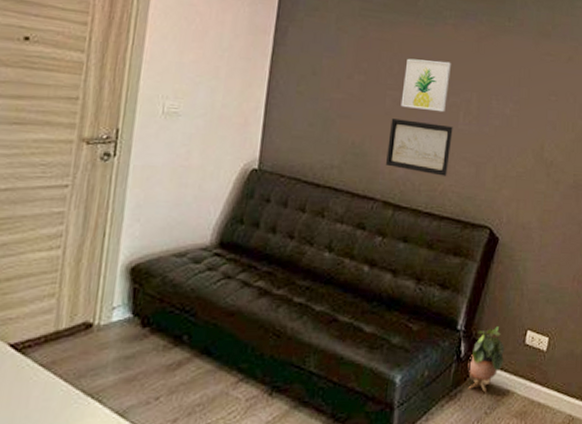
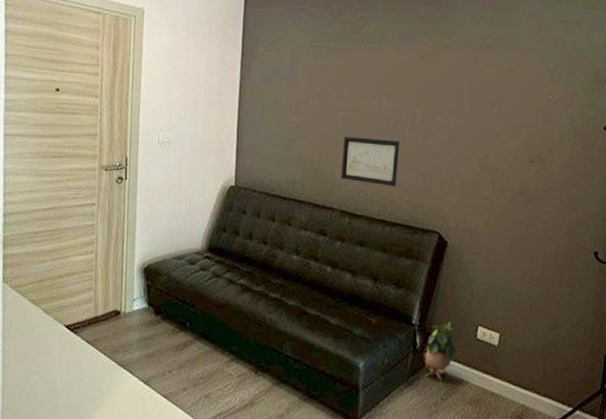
wall art: present [401,58,451,113] -> none [351,81,395,129]

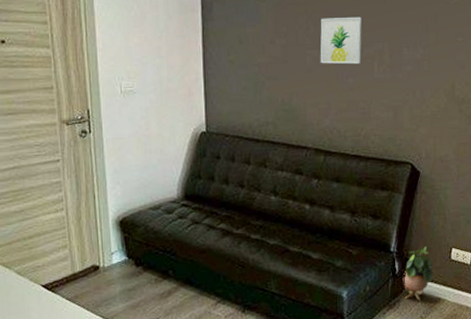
wall art: present [341,137,400,186] -> none [313,75,370,122]
wall art: none [351,81,395,129] -> present [320,16,362,65]

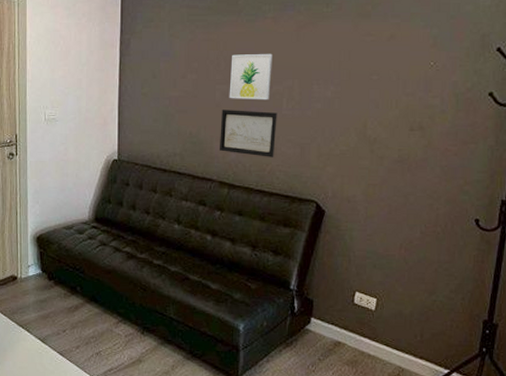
wall art: none [313,75,370,122] -> present [220,110,277,157]
potted plant: present [402,247,433,301] -> none [301,288,334,343]

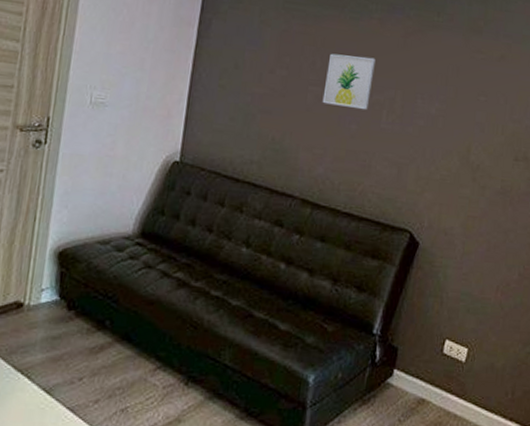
wall art: present [220,110,277,157] -> none [306,115,375,176]

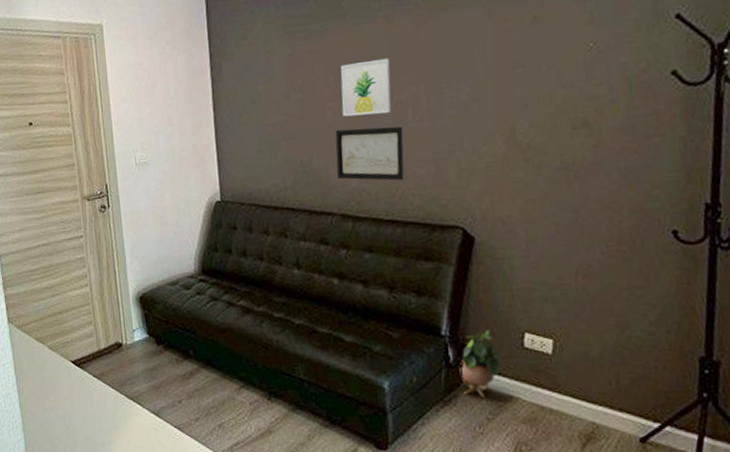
wall art: none [306,115,375,176] -> present [335,126,404,181]
potted plant: none [382,333,421,400] -> present [459,330,500,399]

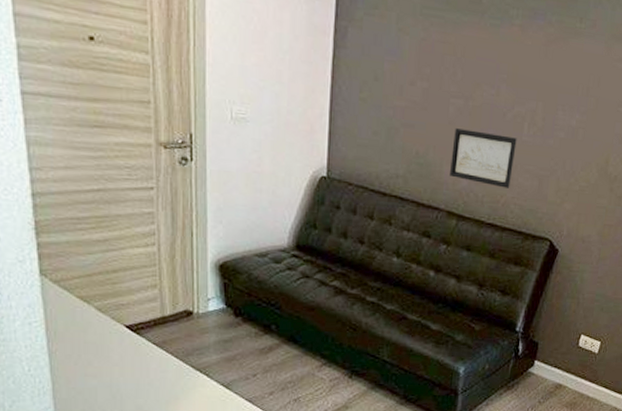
wall art: present [340,58,392,117] -> none [464,63,517,123]
potted plant: present [459,330,500,399] -> none [524,330,559,386]

